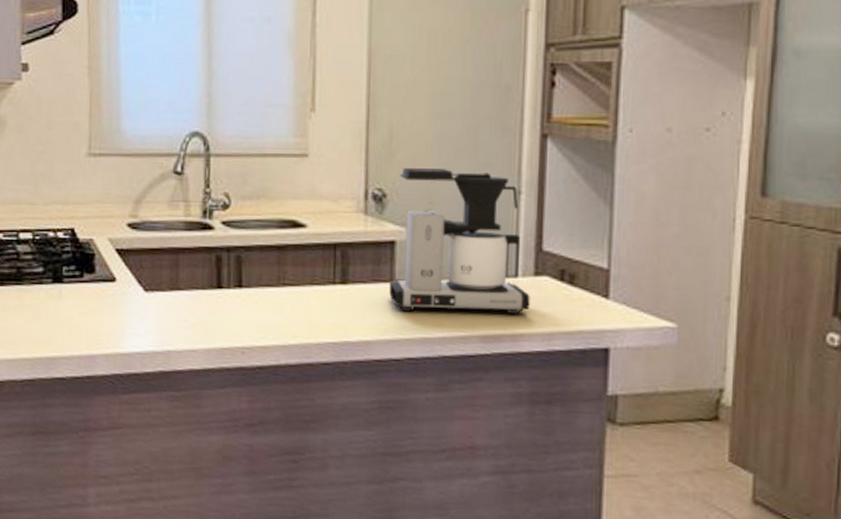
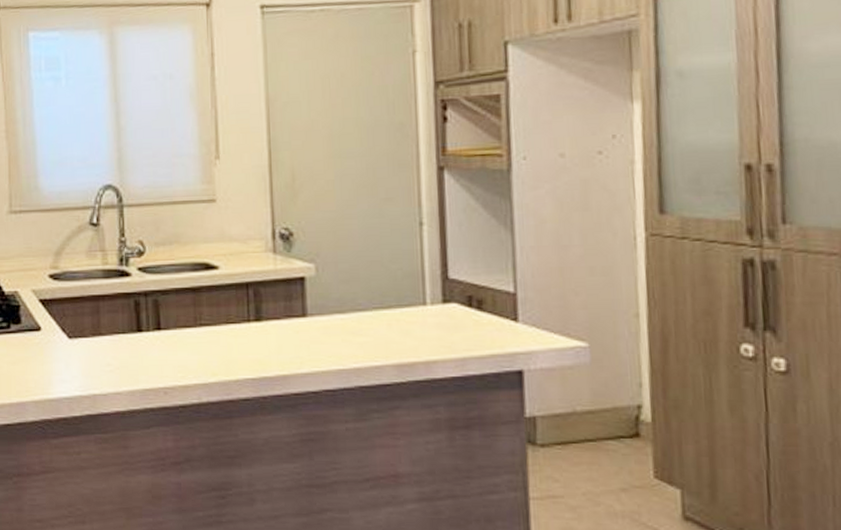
coffee maker: present [389,168,530,314] -> none [302,205,441,345]

